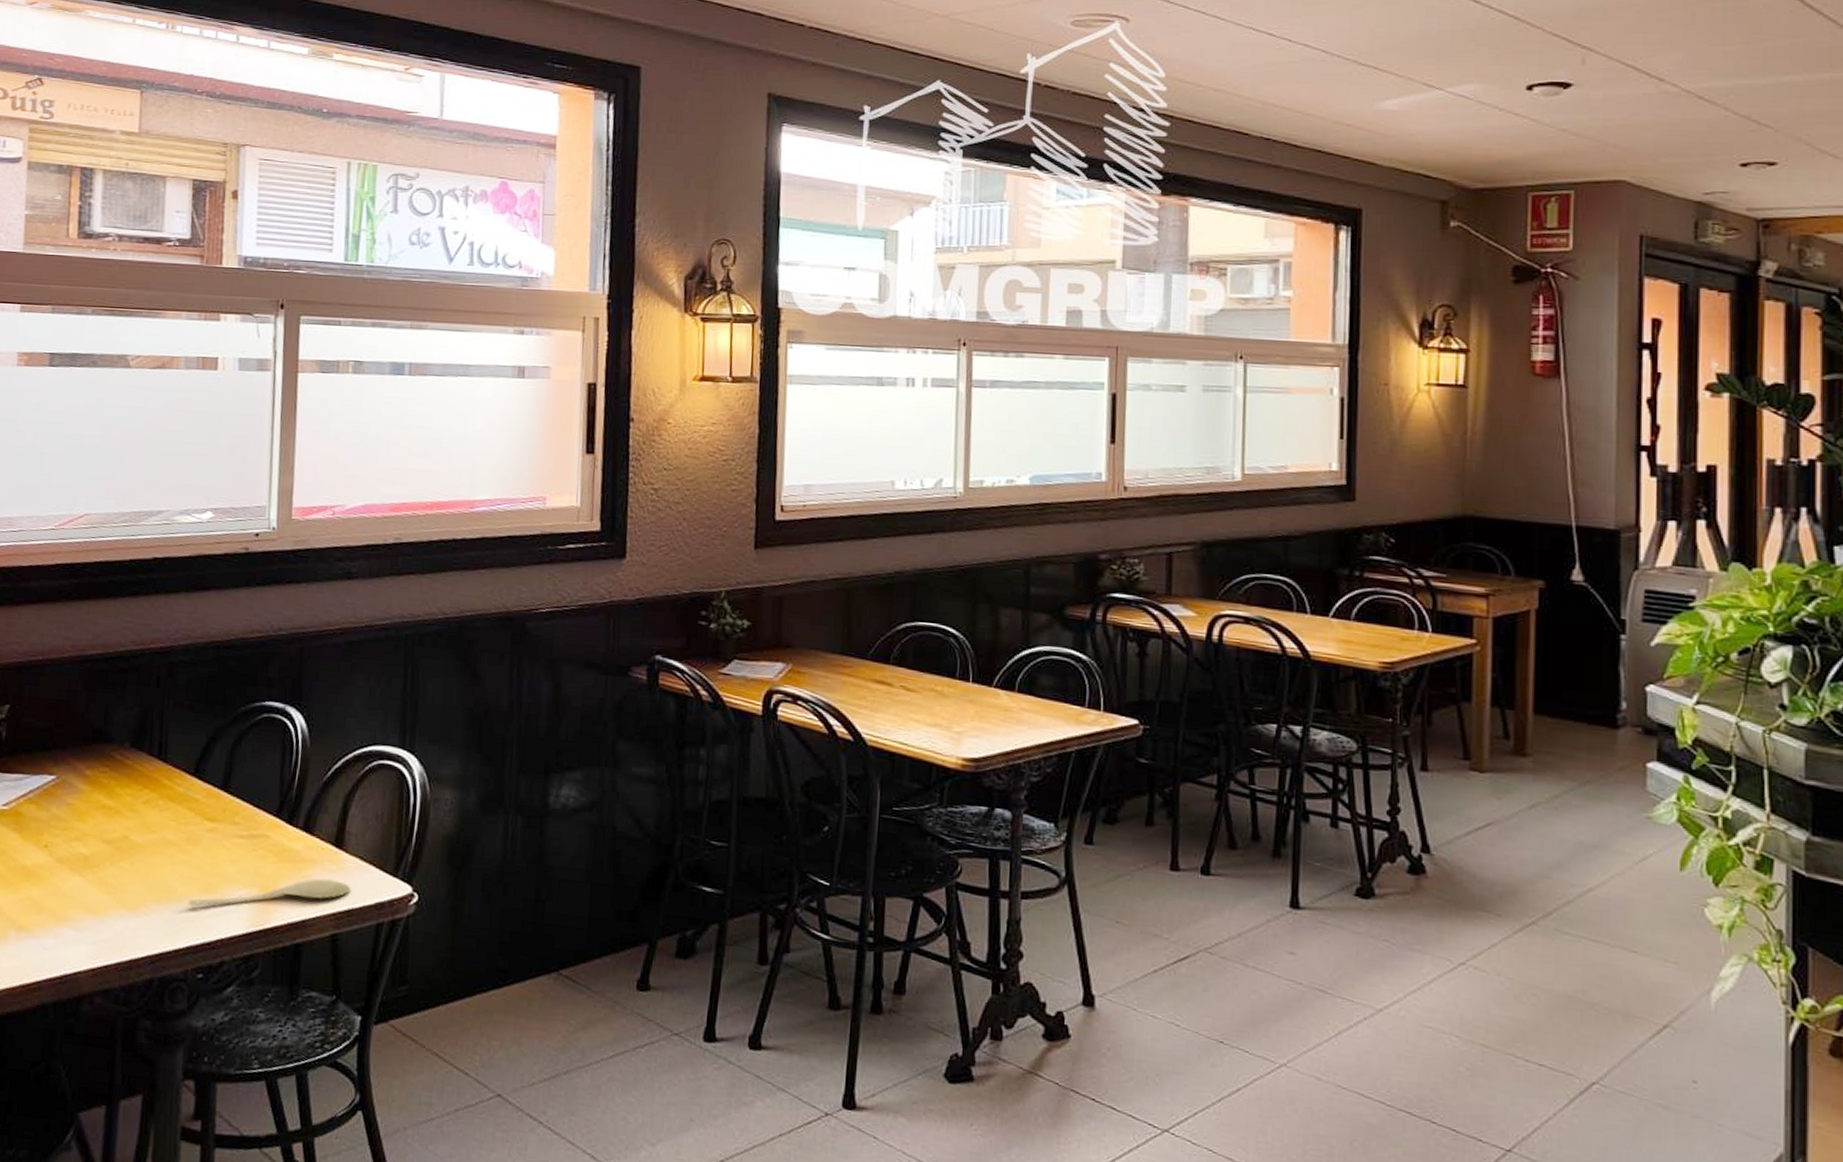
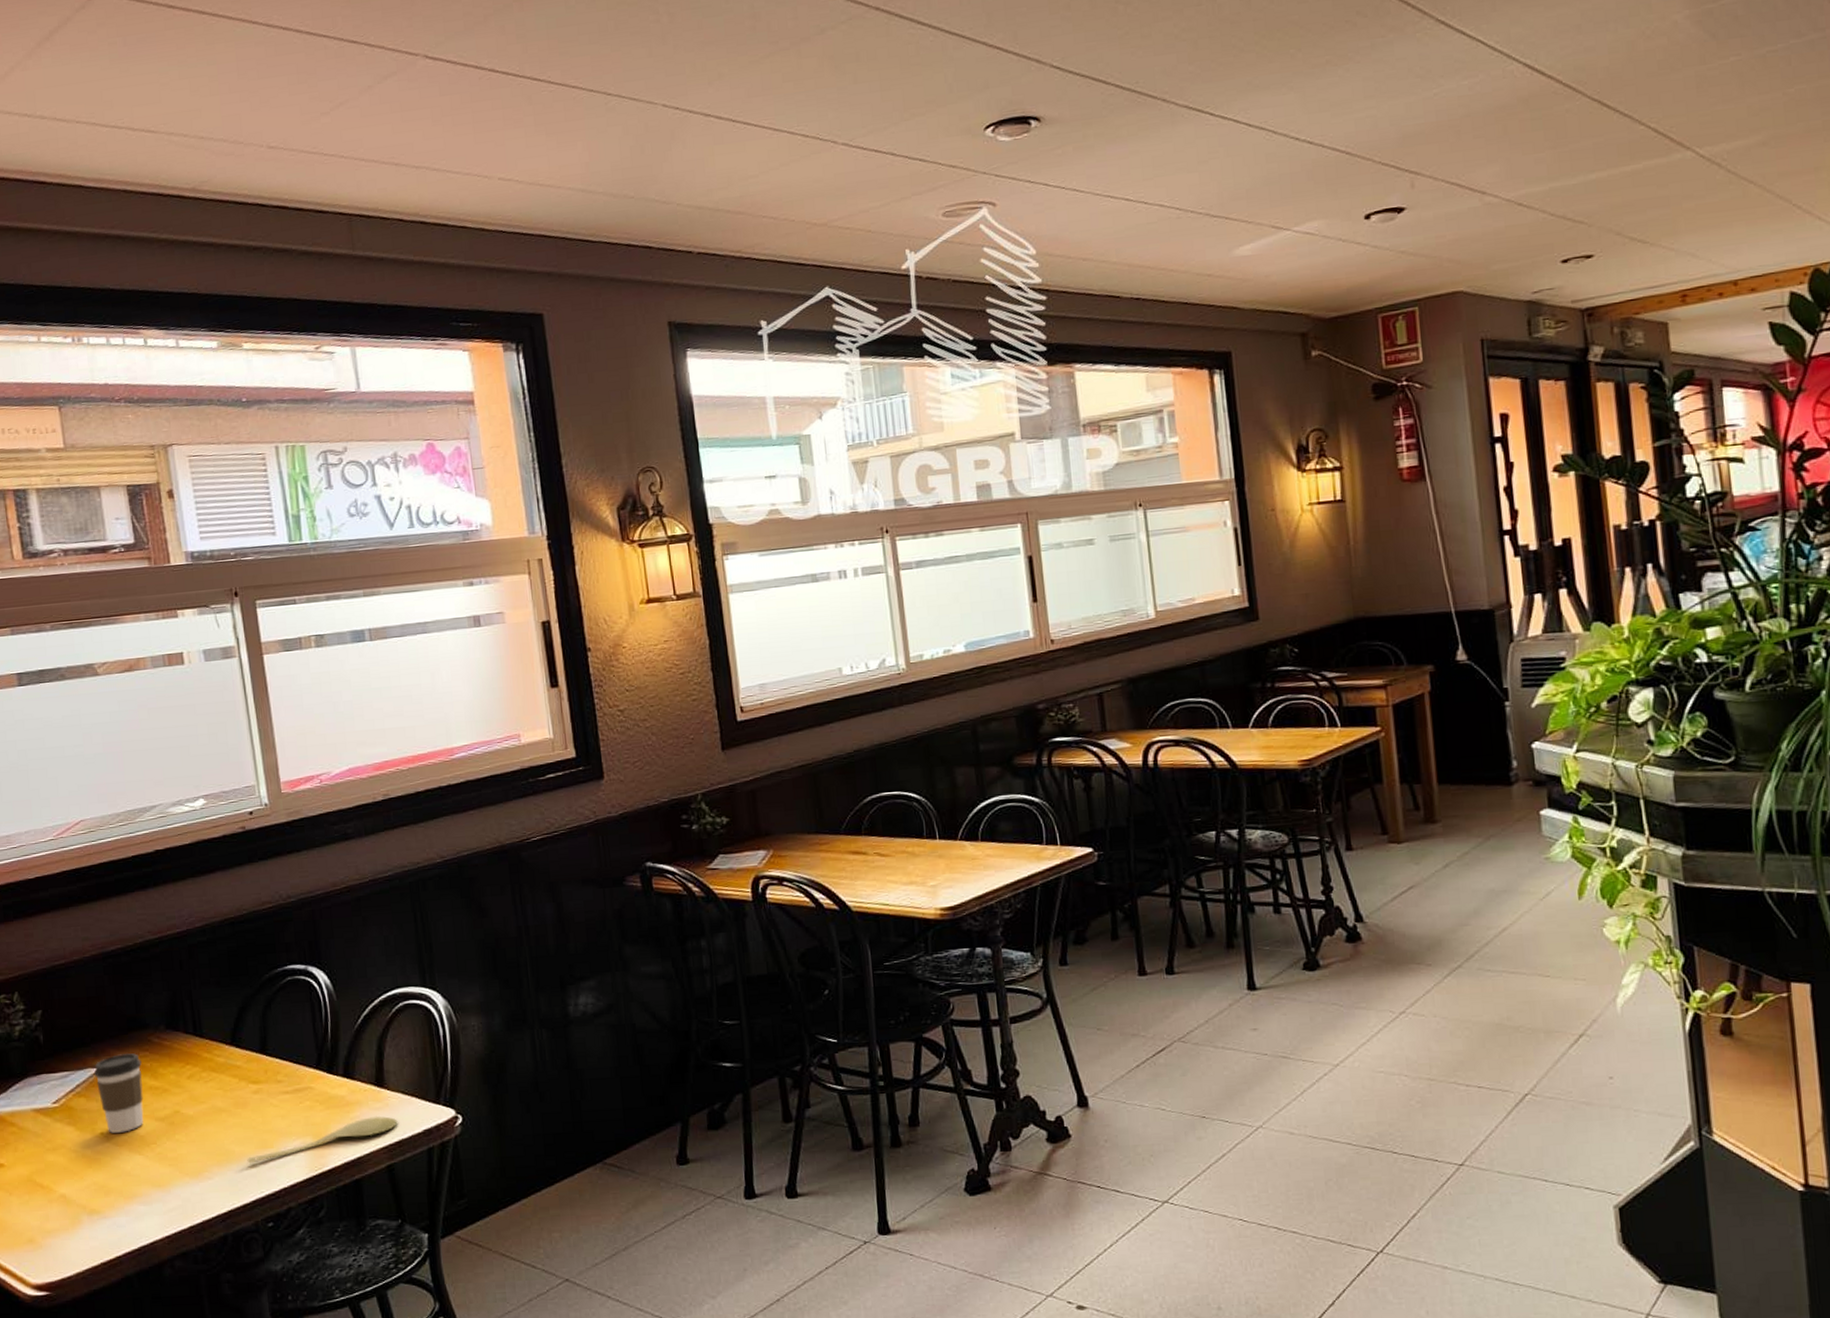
coffee cup: none [50,765,100,850] -> present [94,1053,144,1133]

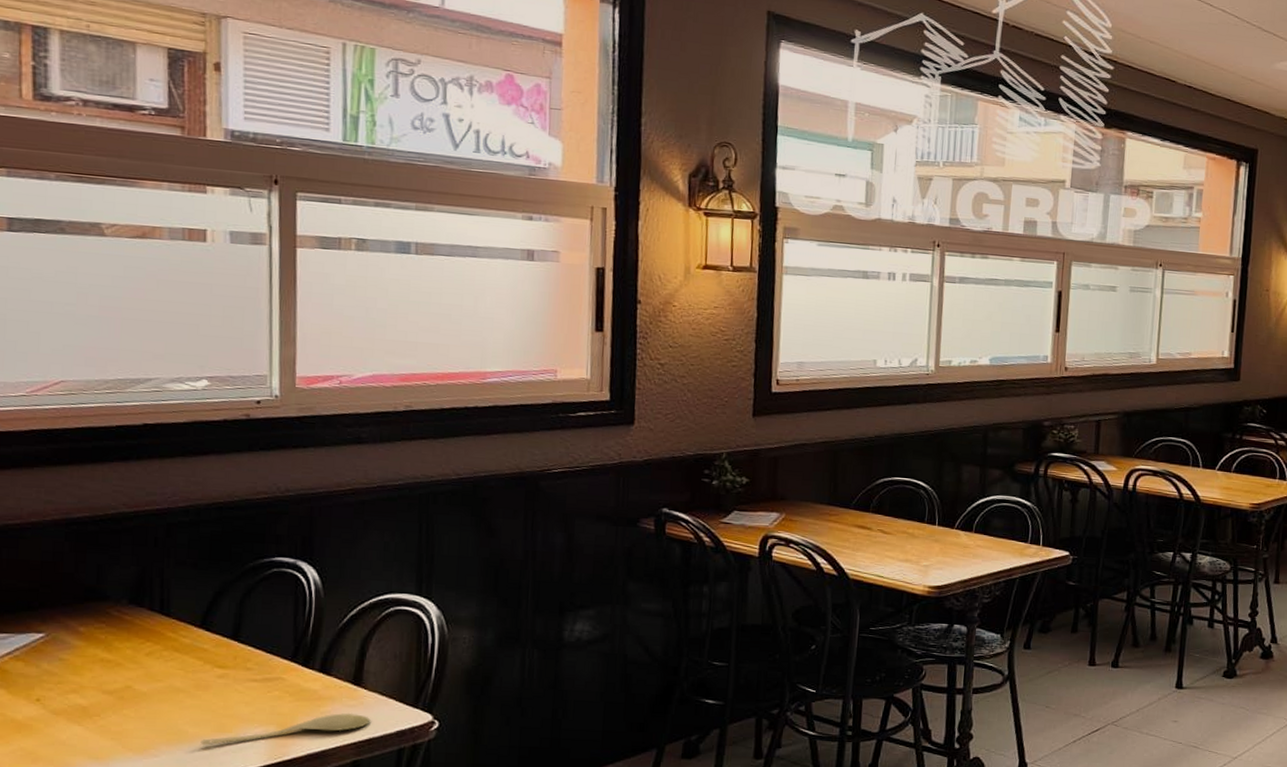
coffee cup: present [94,1053,144,1133] -> none [38,623,95,702]

